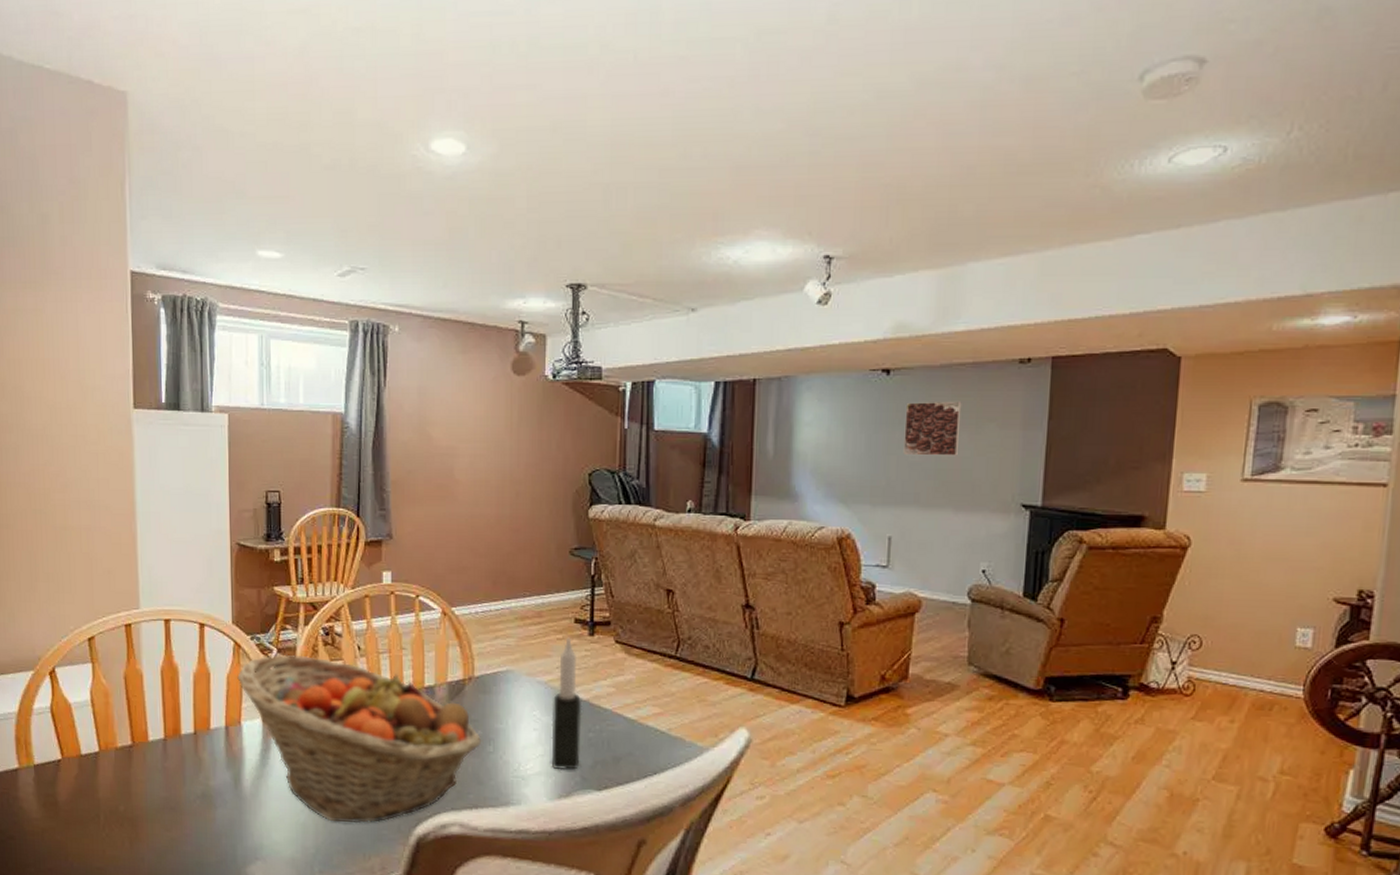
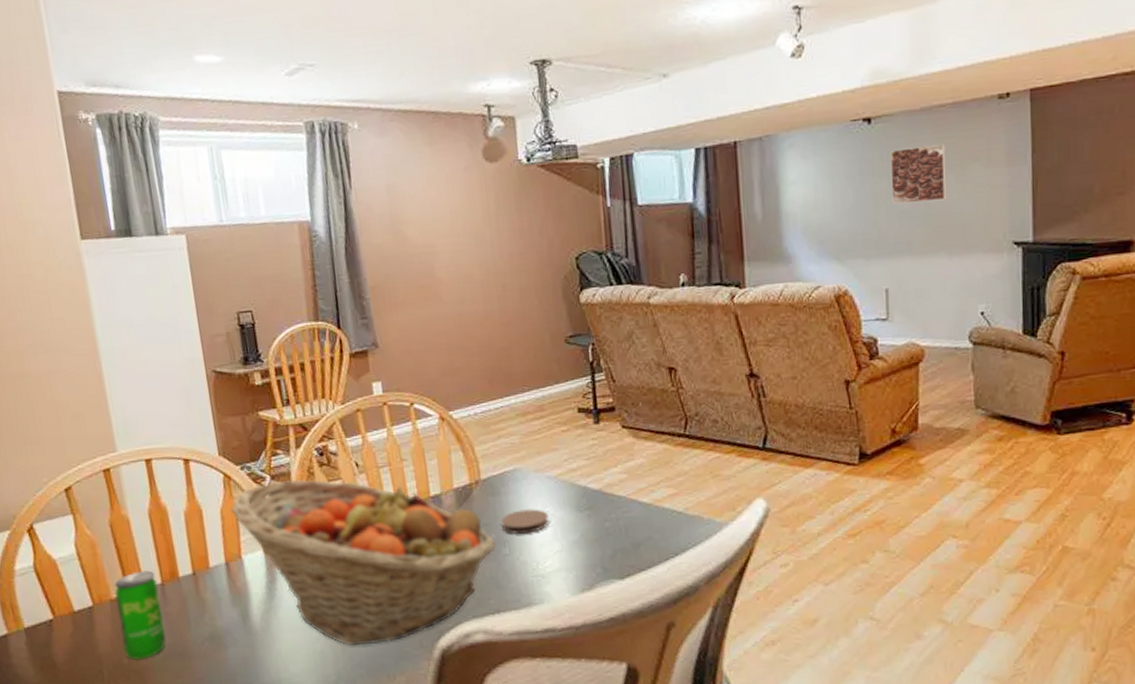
beverage can: none [120,724,162,809] -> present [114,570,167,660]
coaster: none [489,710,535,734] -> present [501,509,549,534]
candle: present [551,637,582,770] -> none [564,428,600,563]

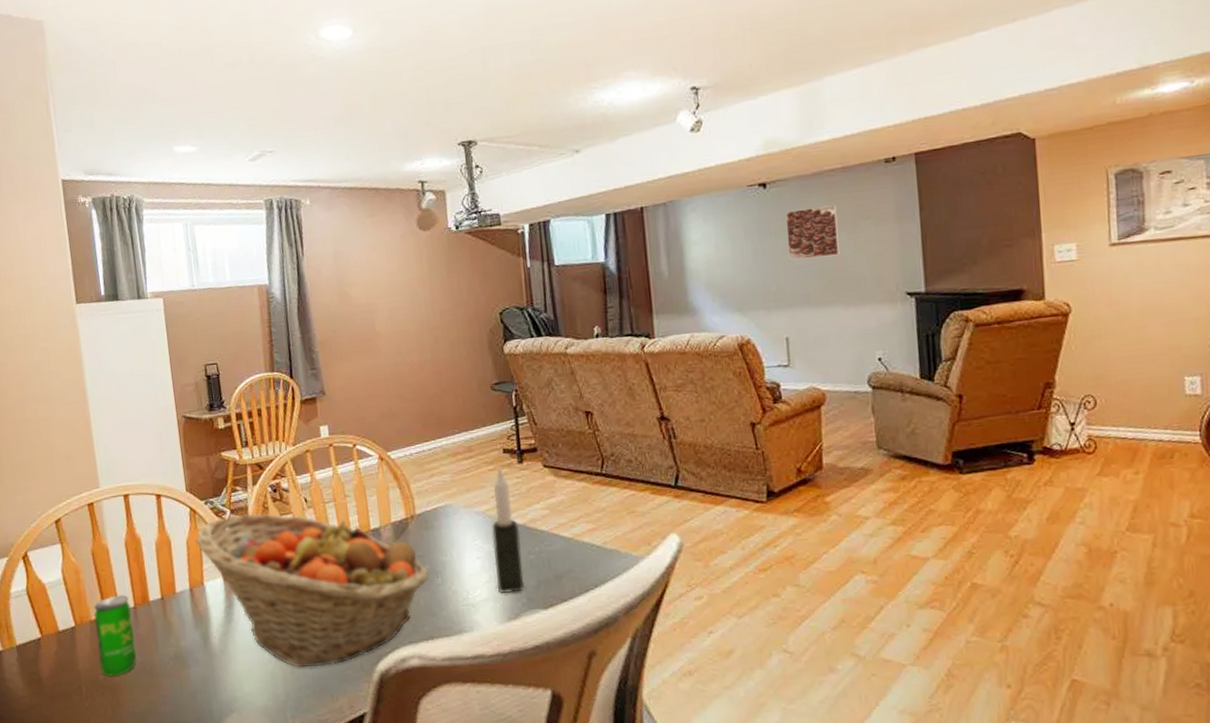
coaster: present [501,509,549,534] -> none [434,542,478,565]
candle: none [564,428,600,563] -> present [492,467,525,593]

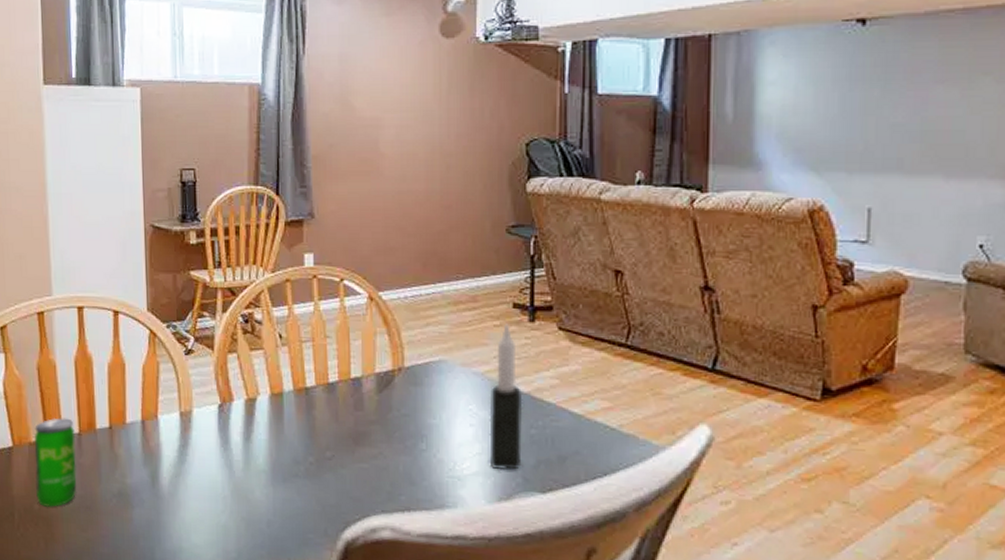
fruit basket: present [195,512,430,668] -> none [152,343,414,526]
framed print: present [785,204,840,261] -> none [883,52,951,116]

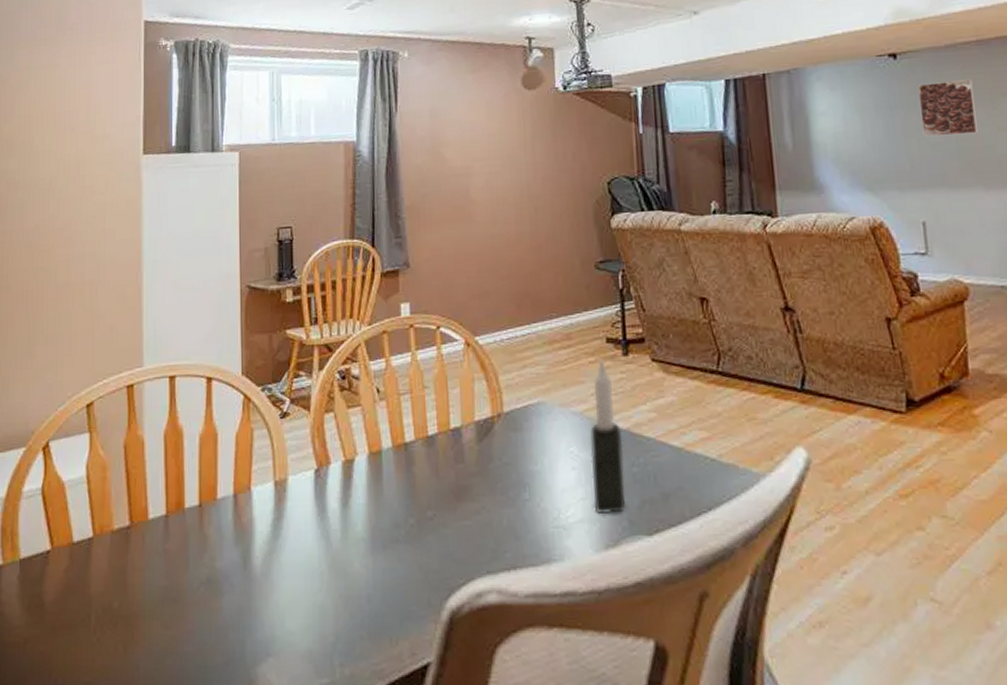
beverage can: present [34,417,77,507] -> none [117,499,162,603]
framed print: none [883,52,951,116] -> present [917,78,978,137]

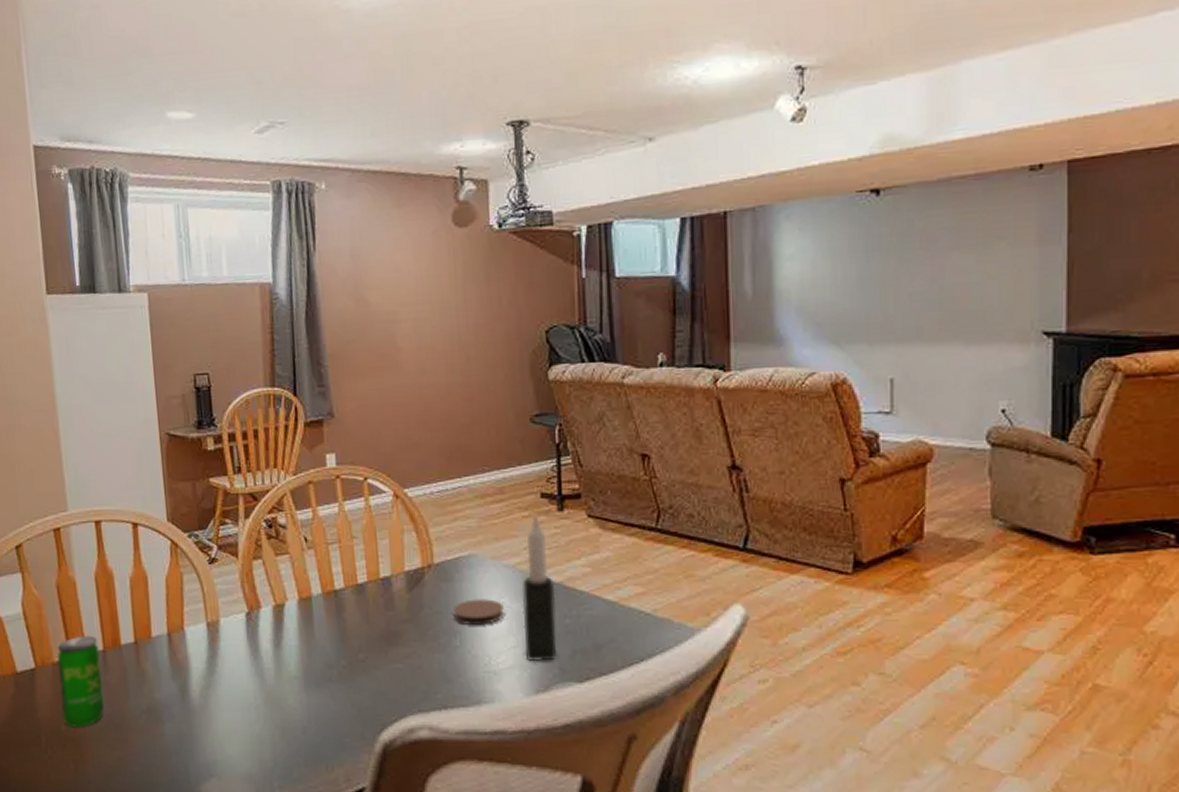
beverage can: none [117,499,162,603] -> present [57,635,105,727]
coaster: none [522,448,573,476] -> present [453,599,504,625]
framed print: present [917,78,978,137] -> none [900,218,966,286]

